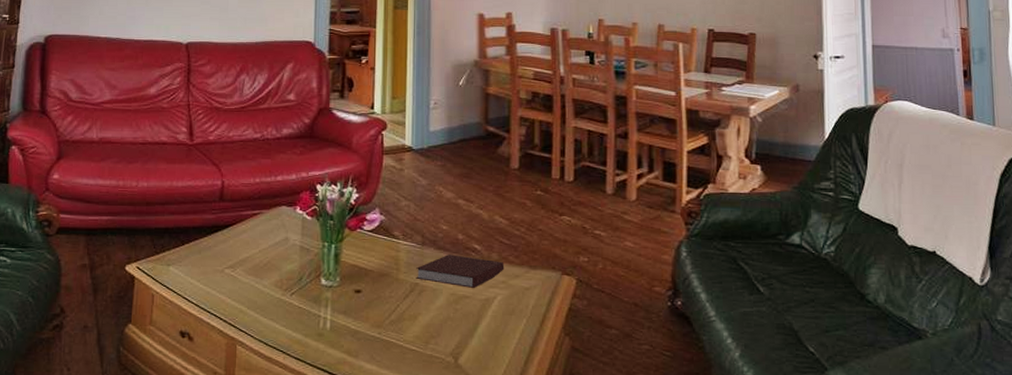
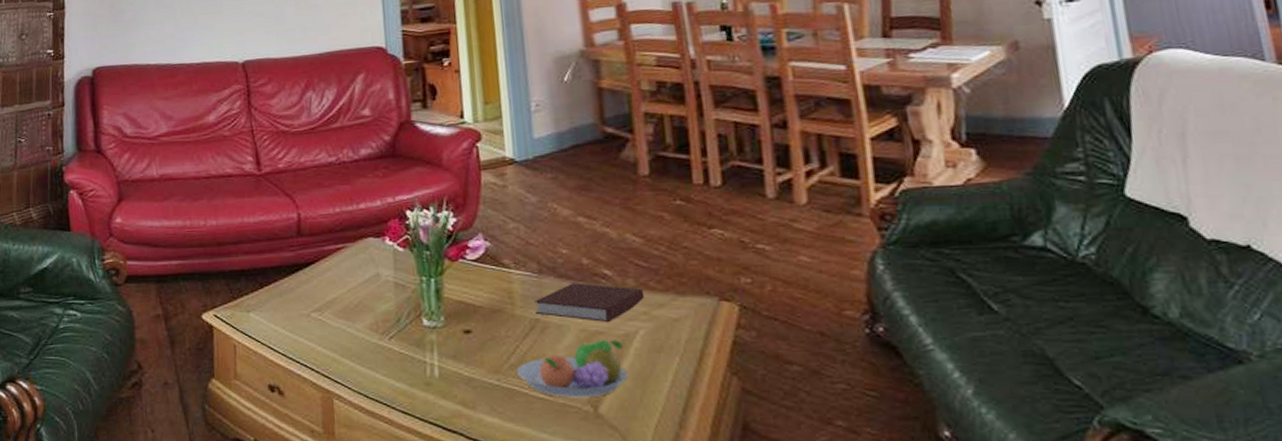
fruit bowl: none [396,303,485,351] -> present [517,340,628,398]

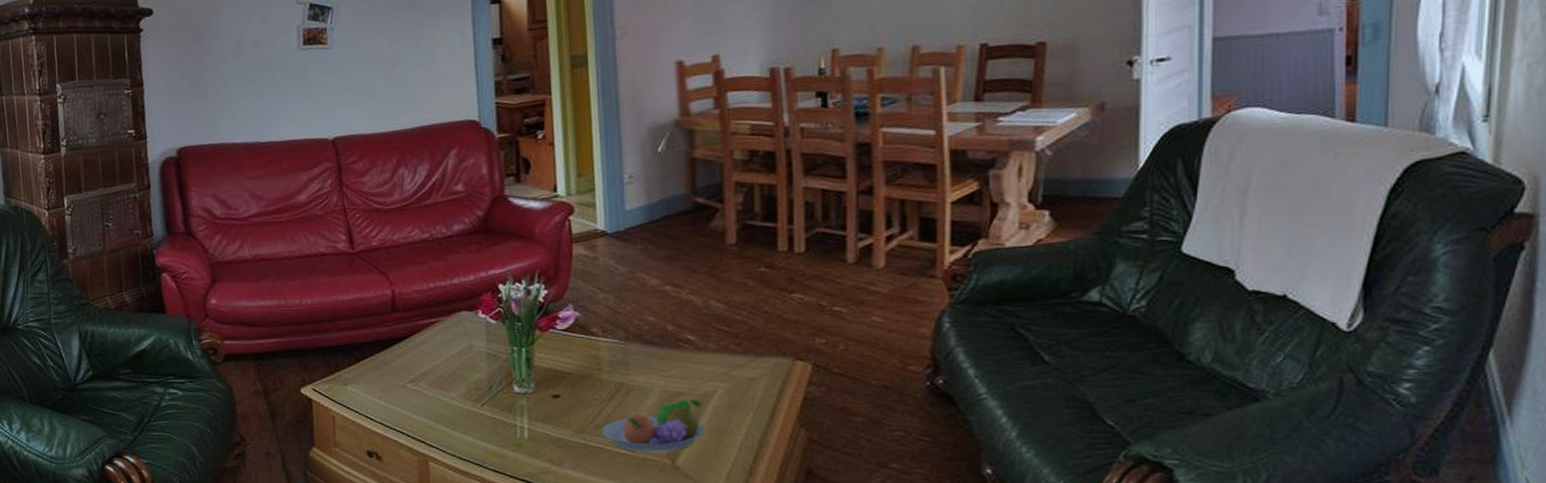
notebook: present [534,283,645,322] -> none [620,348,725,383]

